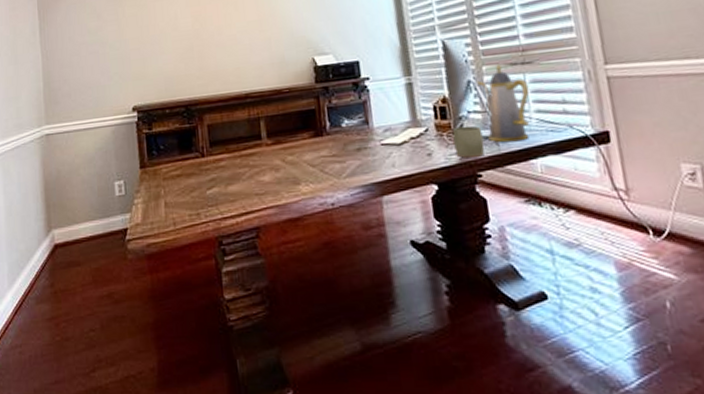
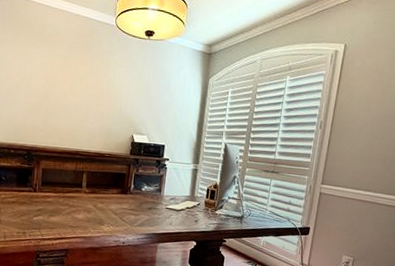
mug: present [452,126,485,158] -> none [213,206,234,229]
coffee pot: present [477,64,530,143] -> none [236,169,272,224]

